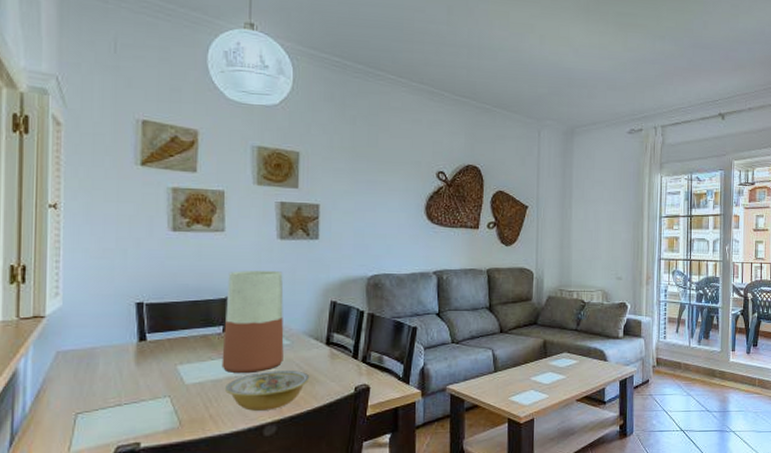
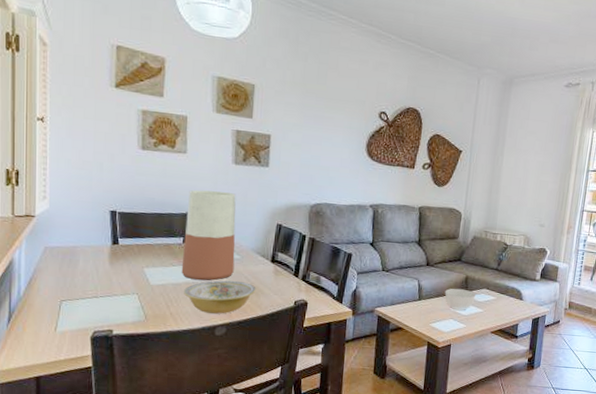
bowl: none [522,355,556,380] -> present [444,288,476,311]

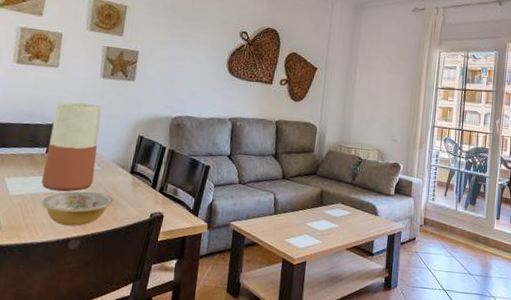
bowl: present [444,288,476,311] -> none [300,202,331,226]

